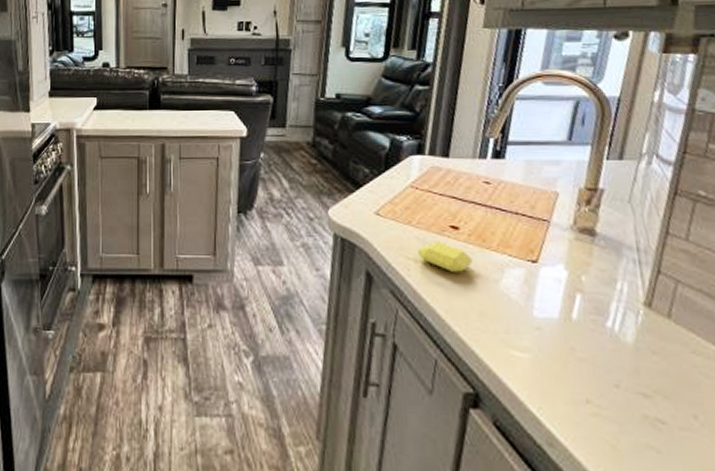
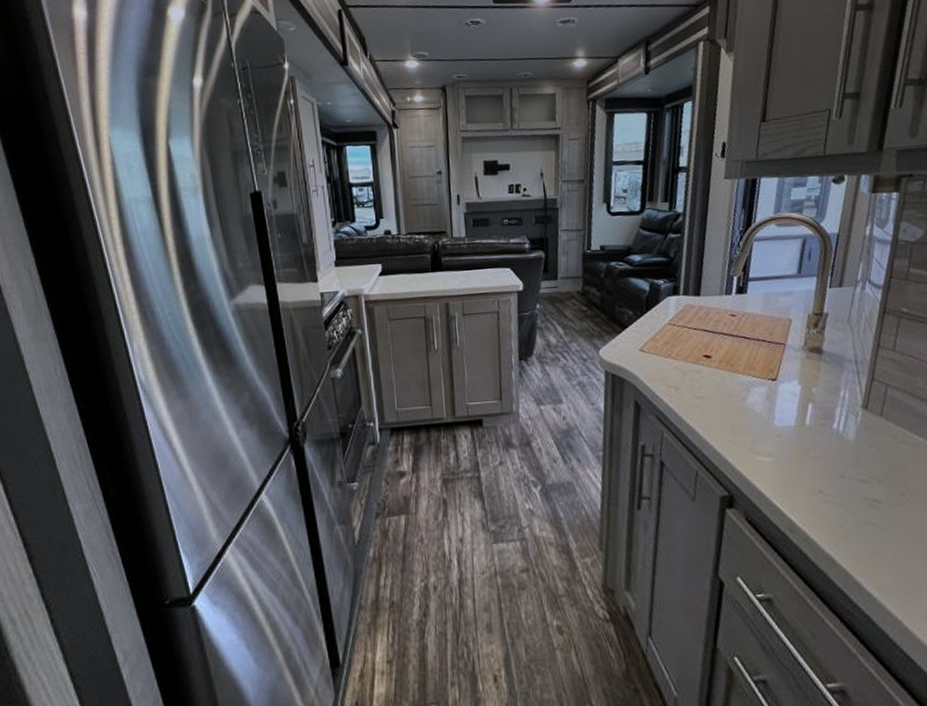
soap bar: present [417,241,473,272] -> none [677,369,724,395]

